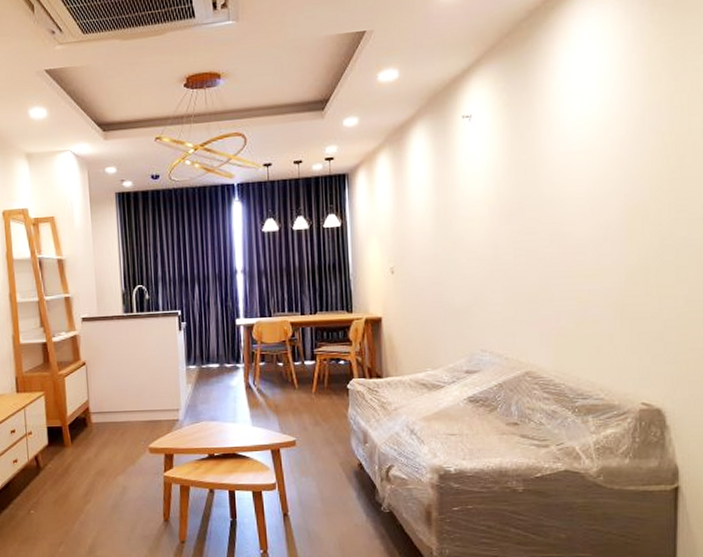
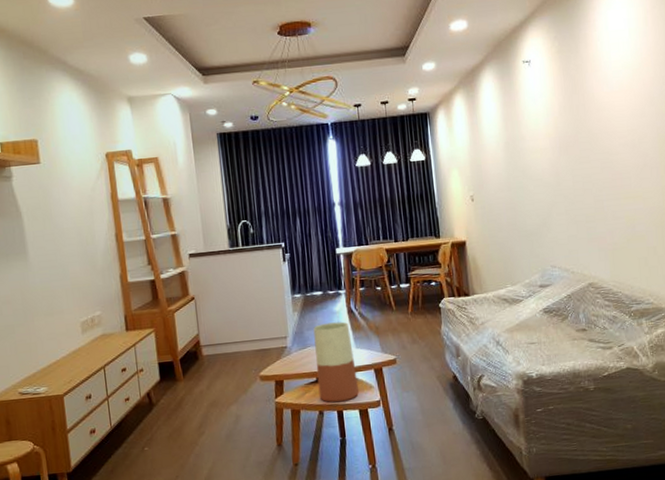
vase: none [207,397,253,482] -> present [313,321,359,403]

